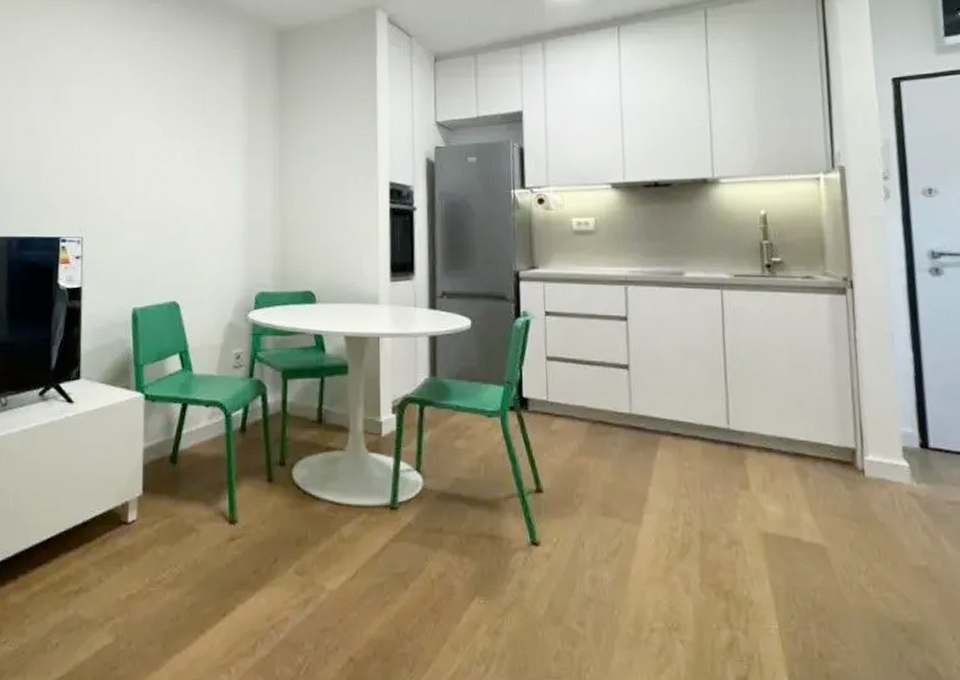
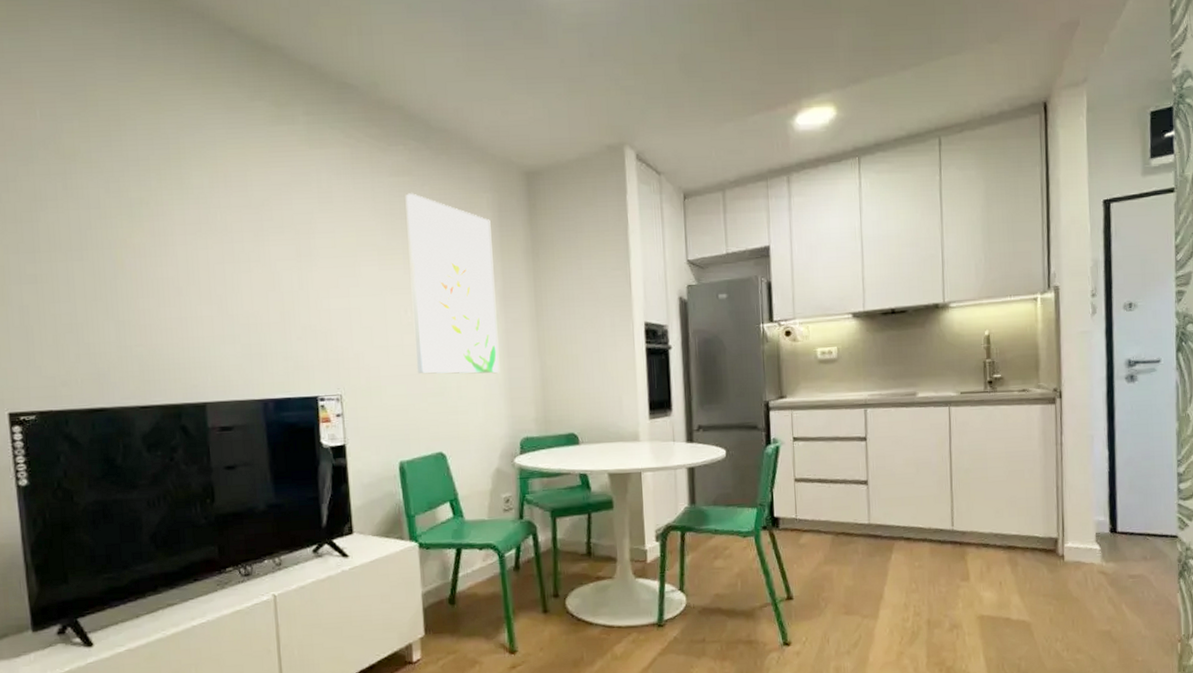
wall art: none [158,47,241,225] -> present [405,193,500,374]

